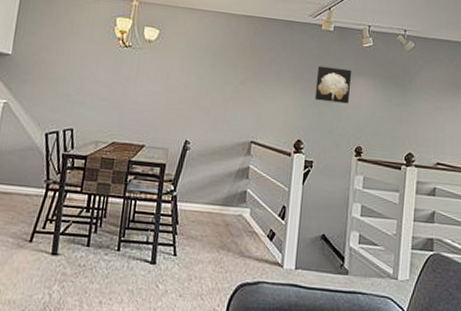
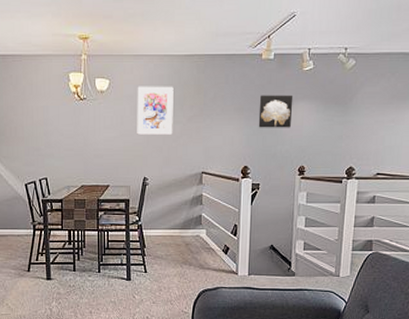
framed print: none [183,40,228,96] -> present [137,86,174,135]

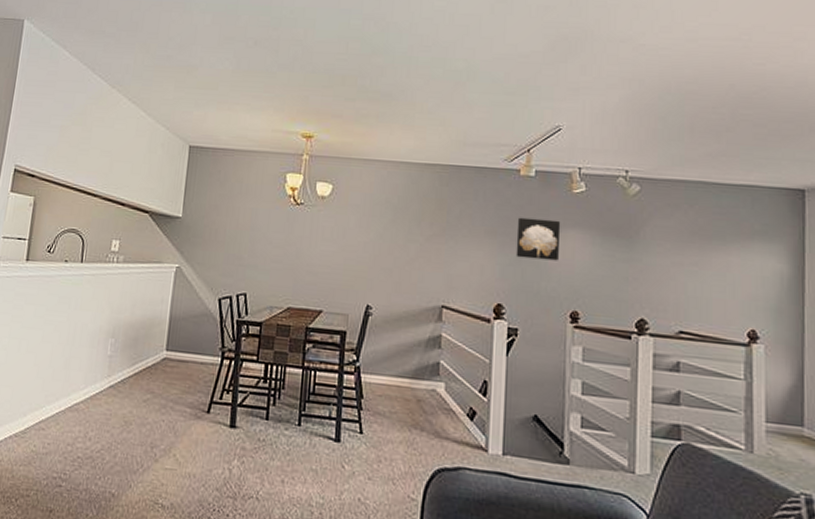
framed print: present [137,86,174,135] -> none [361,194,410,256]

